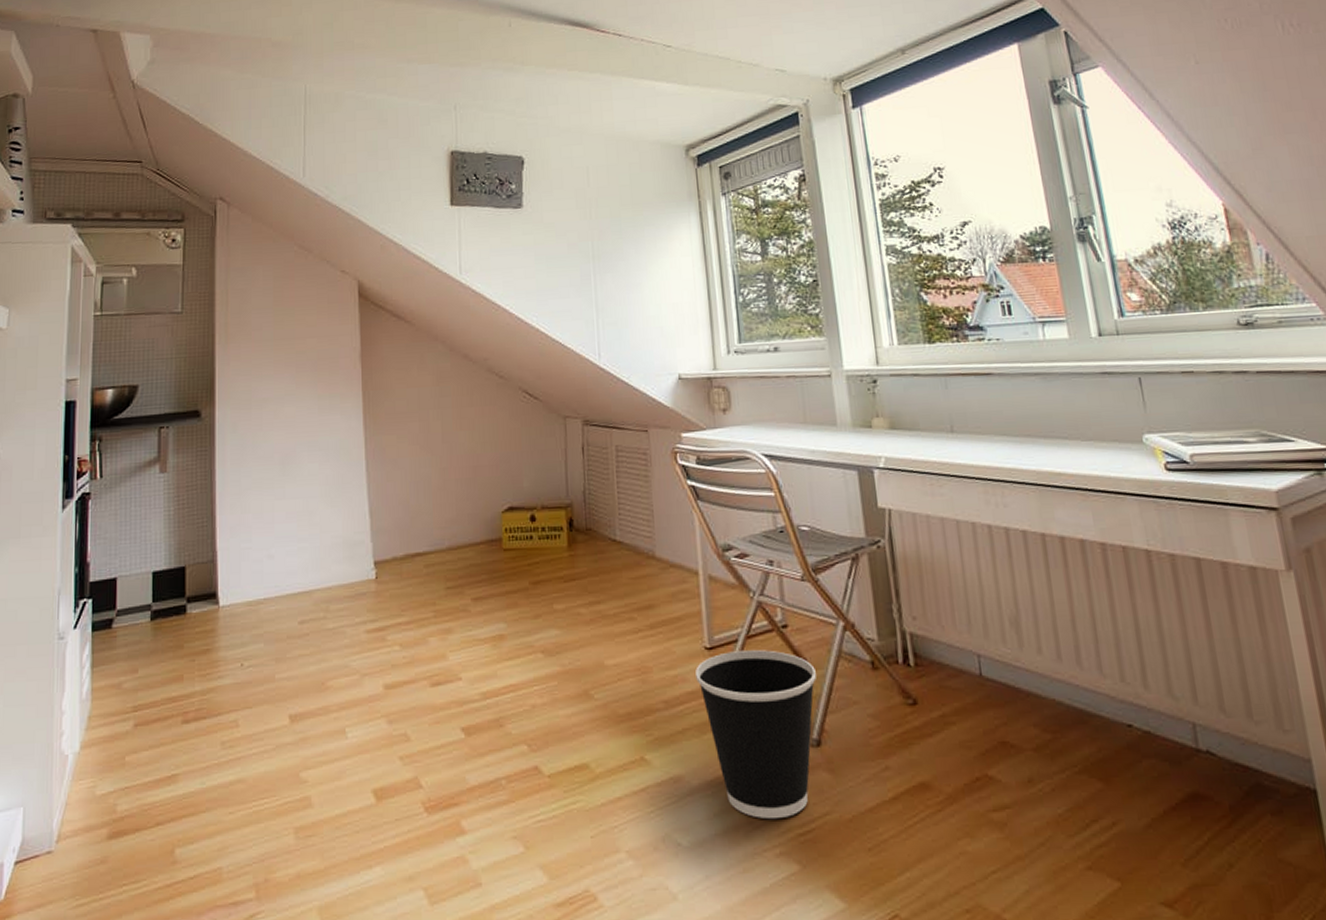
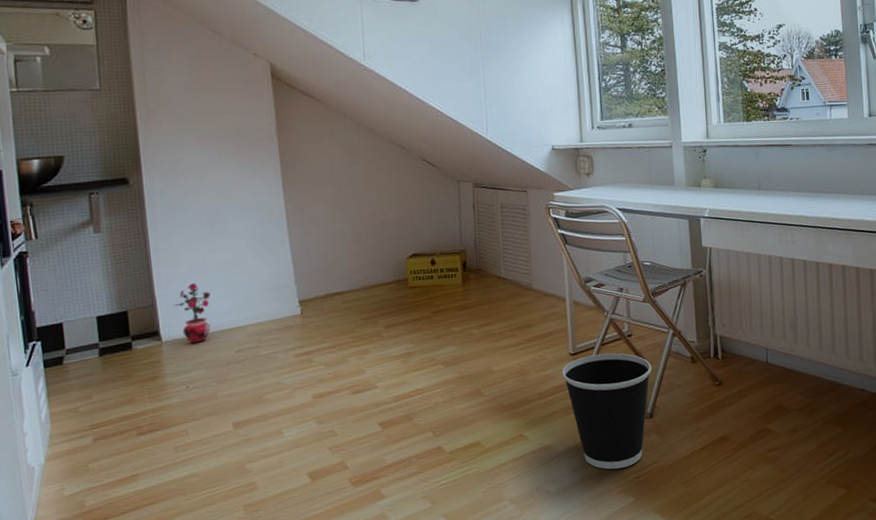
potted plant: none [235,535,276,610] -> present [173,283,211,343]

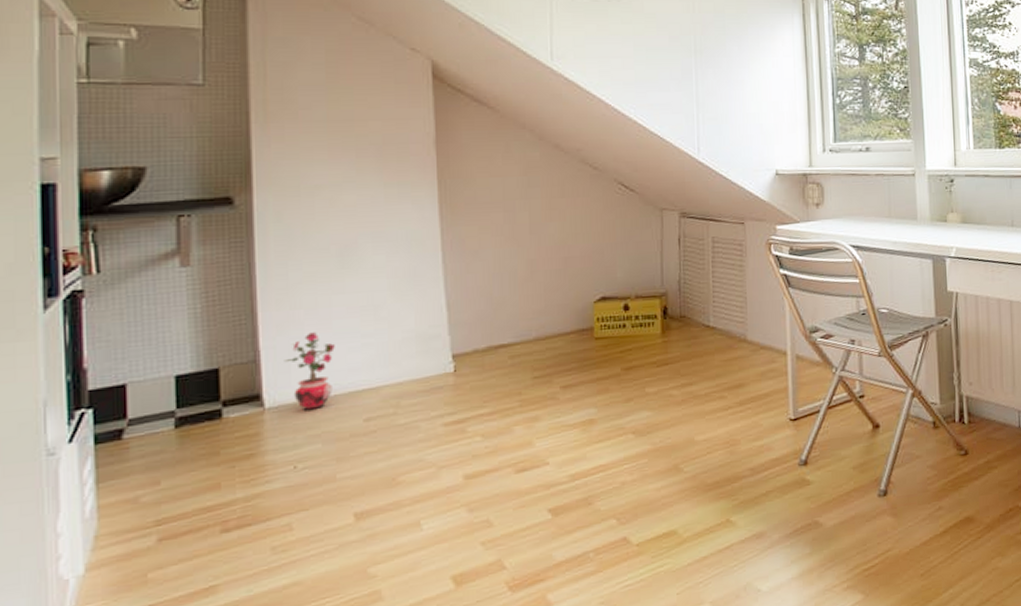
wastebasket: present [562,353,651,470] -> none [780,417,886,561]

